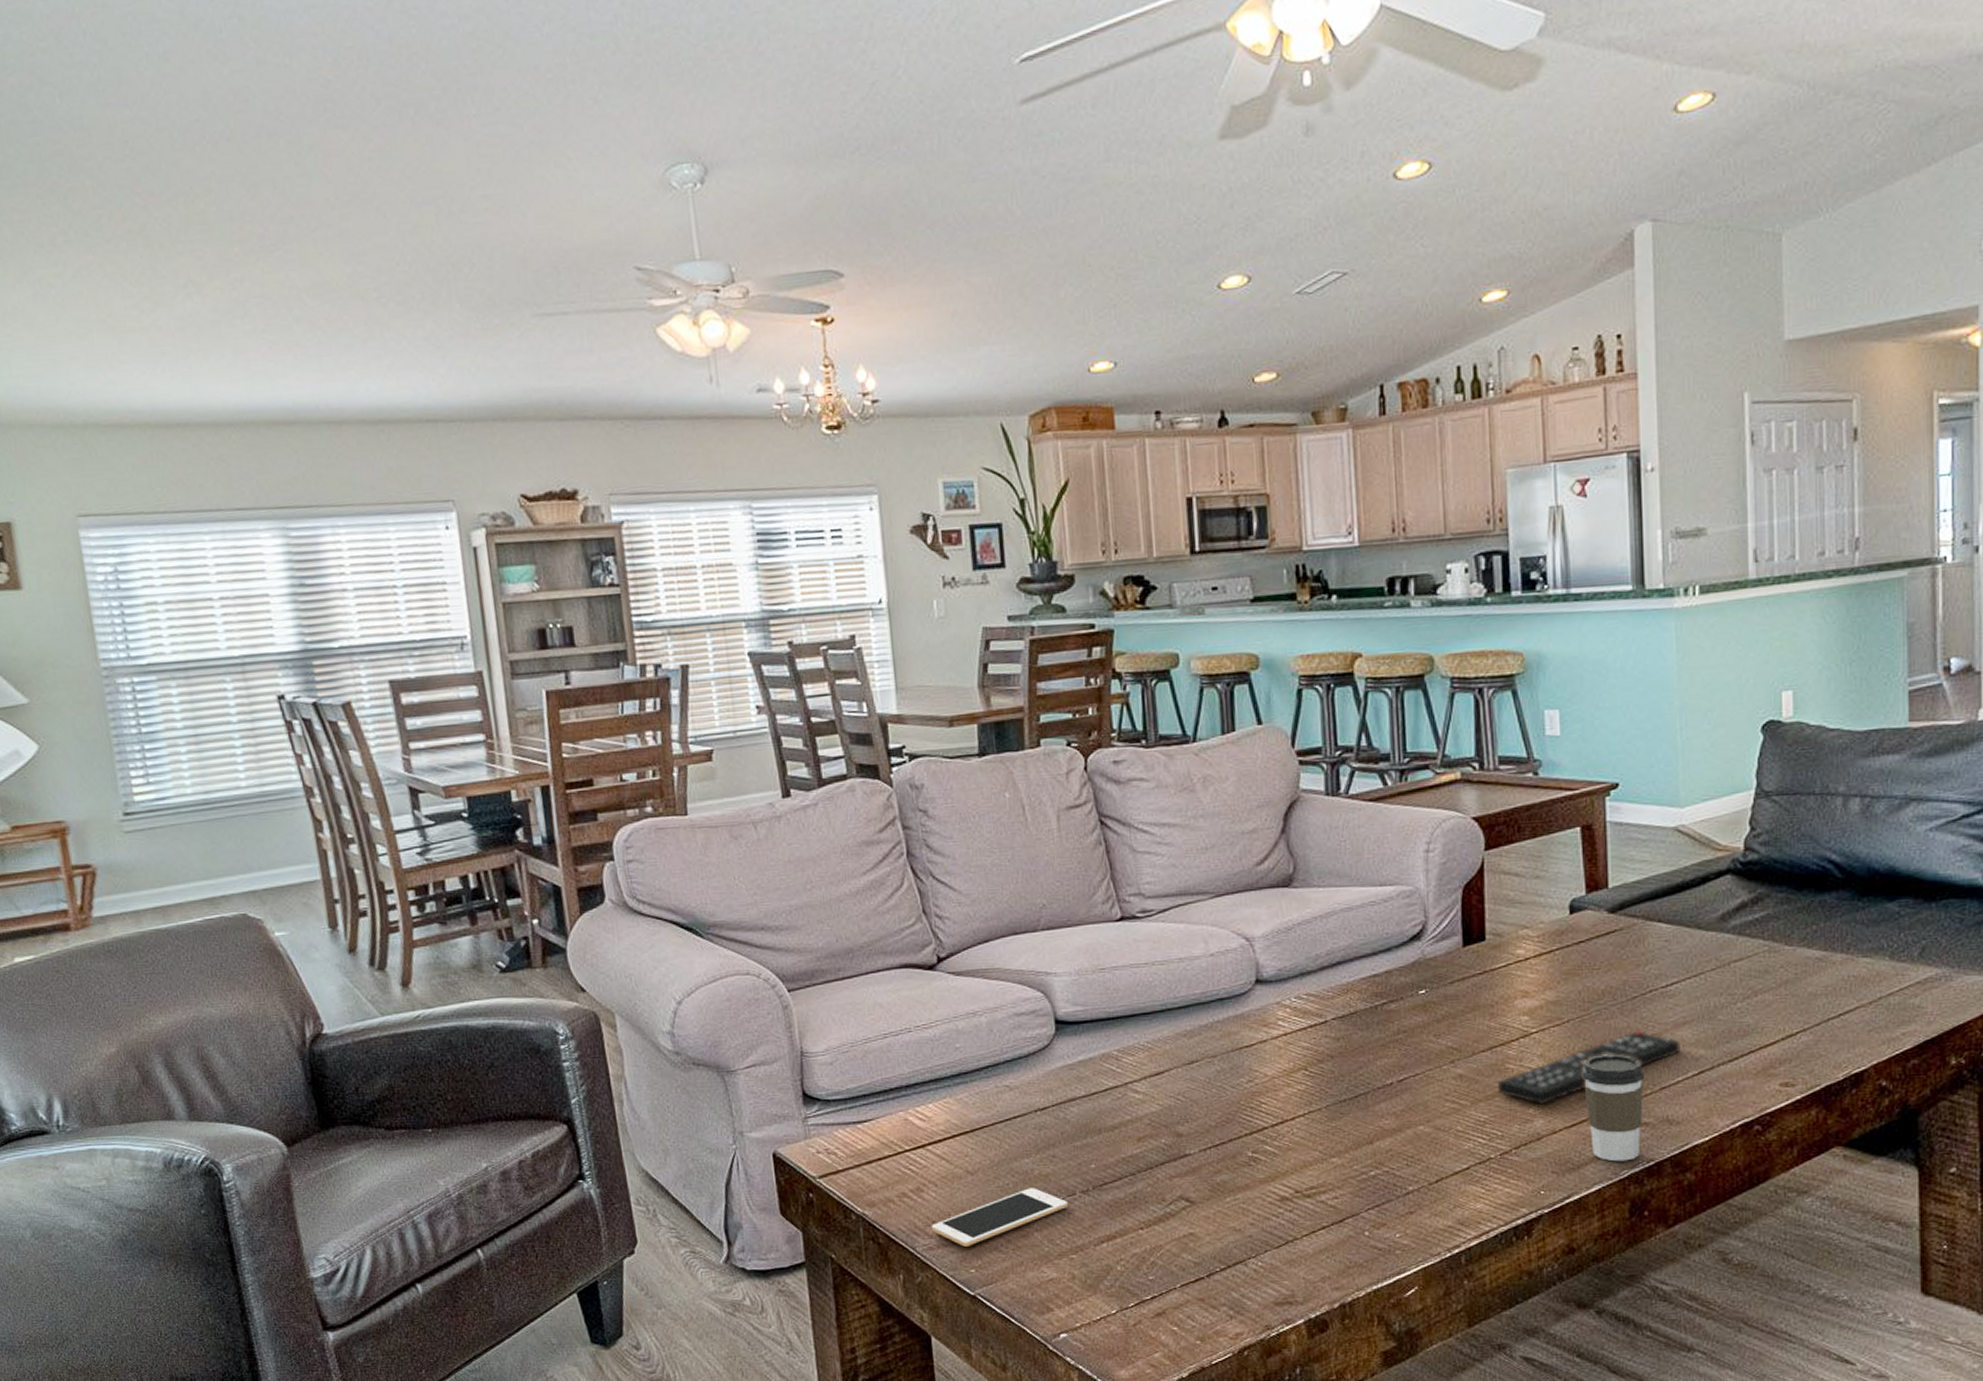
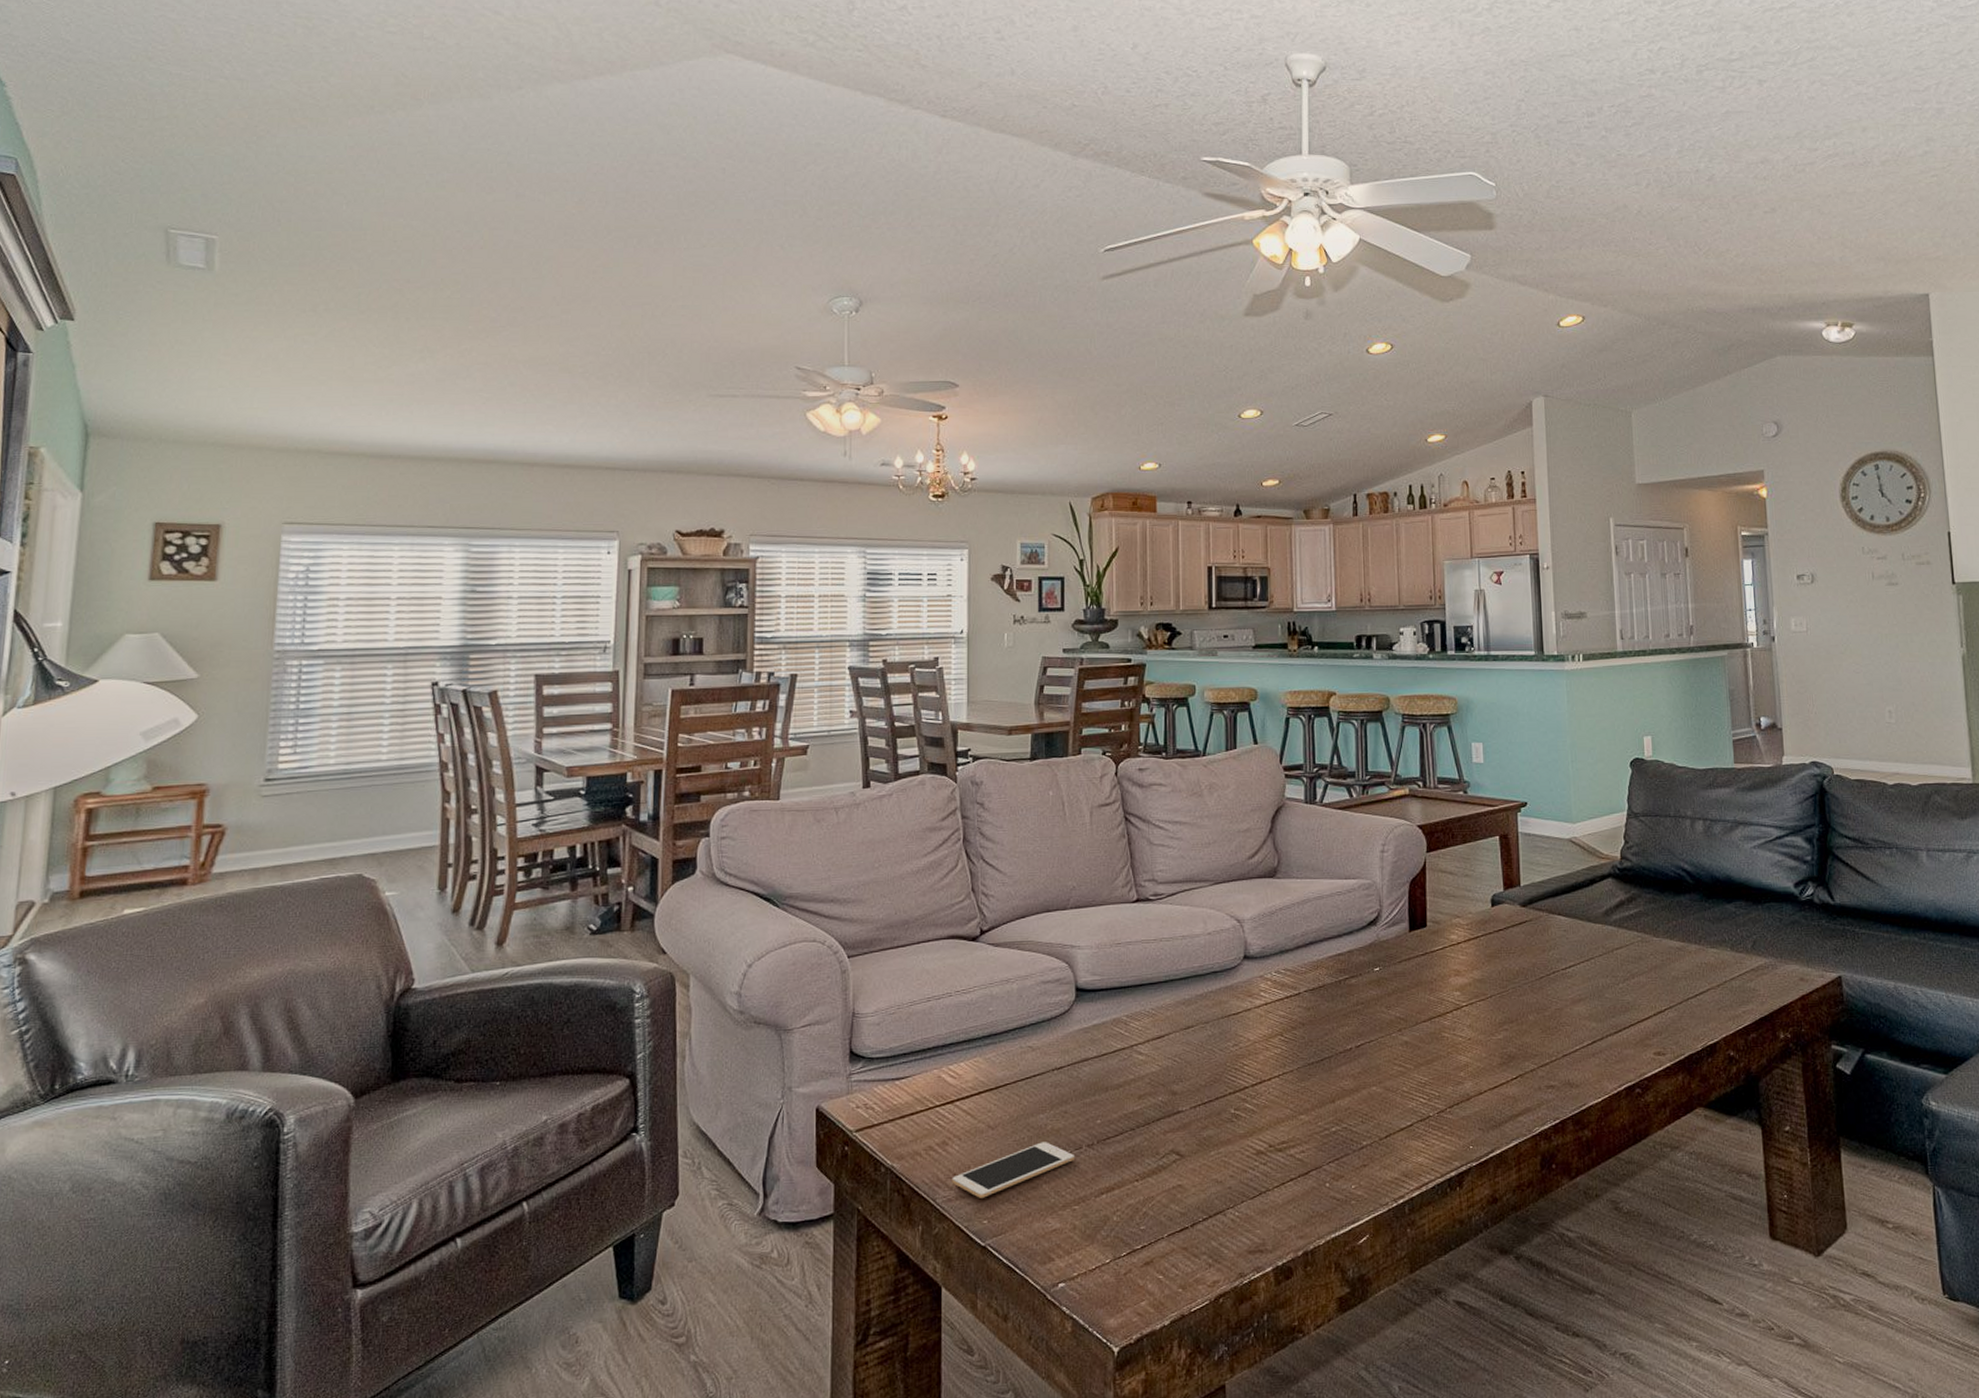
remote control: present [1498,1031,1681,1105] -> none [1436,1006,1578,1069]
coffee cup: present [1581,1054,1645,1162] -> none [1501,1025,1551,1120]

